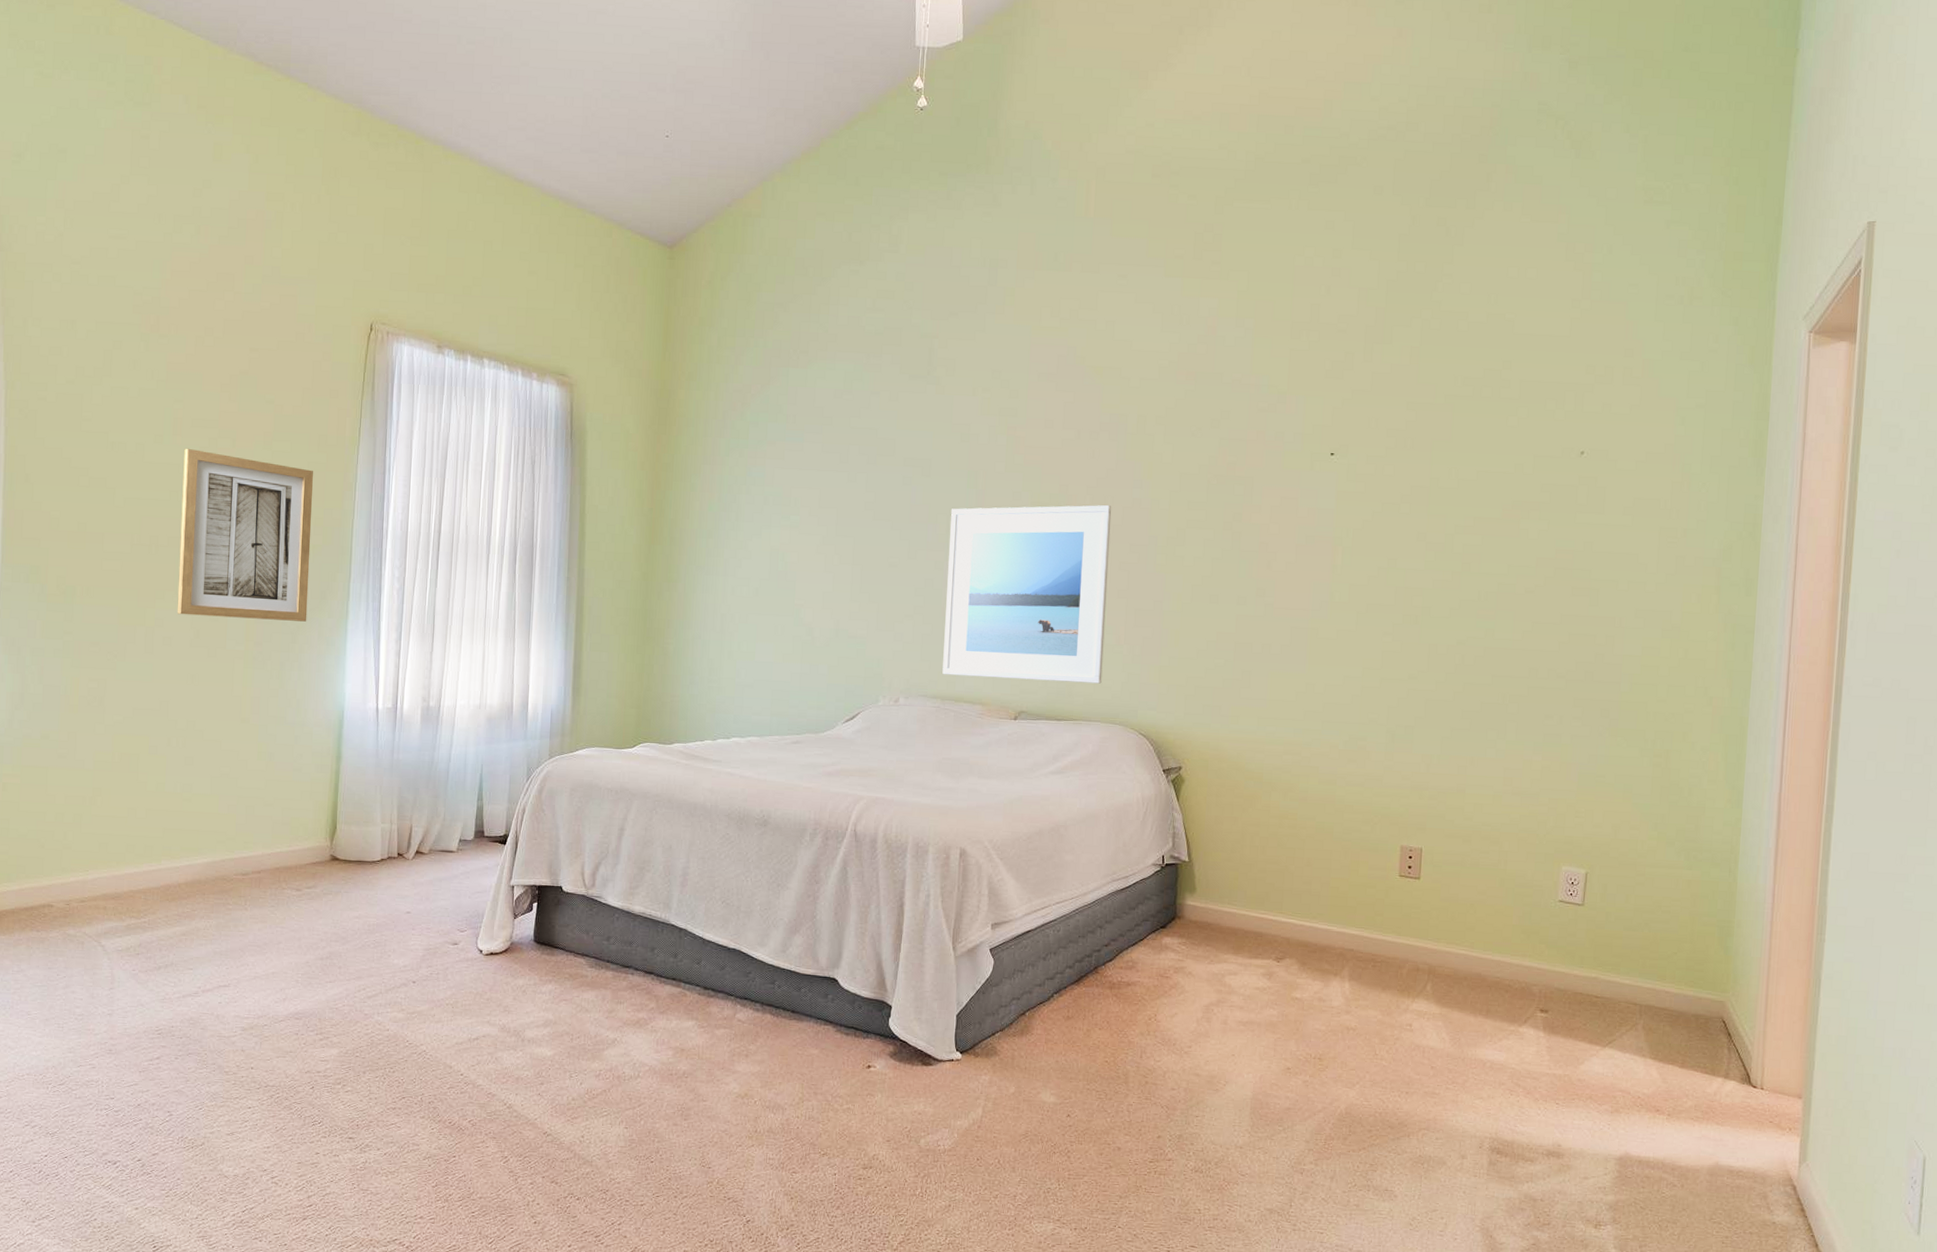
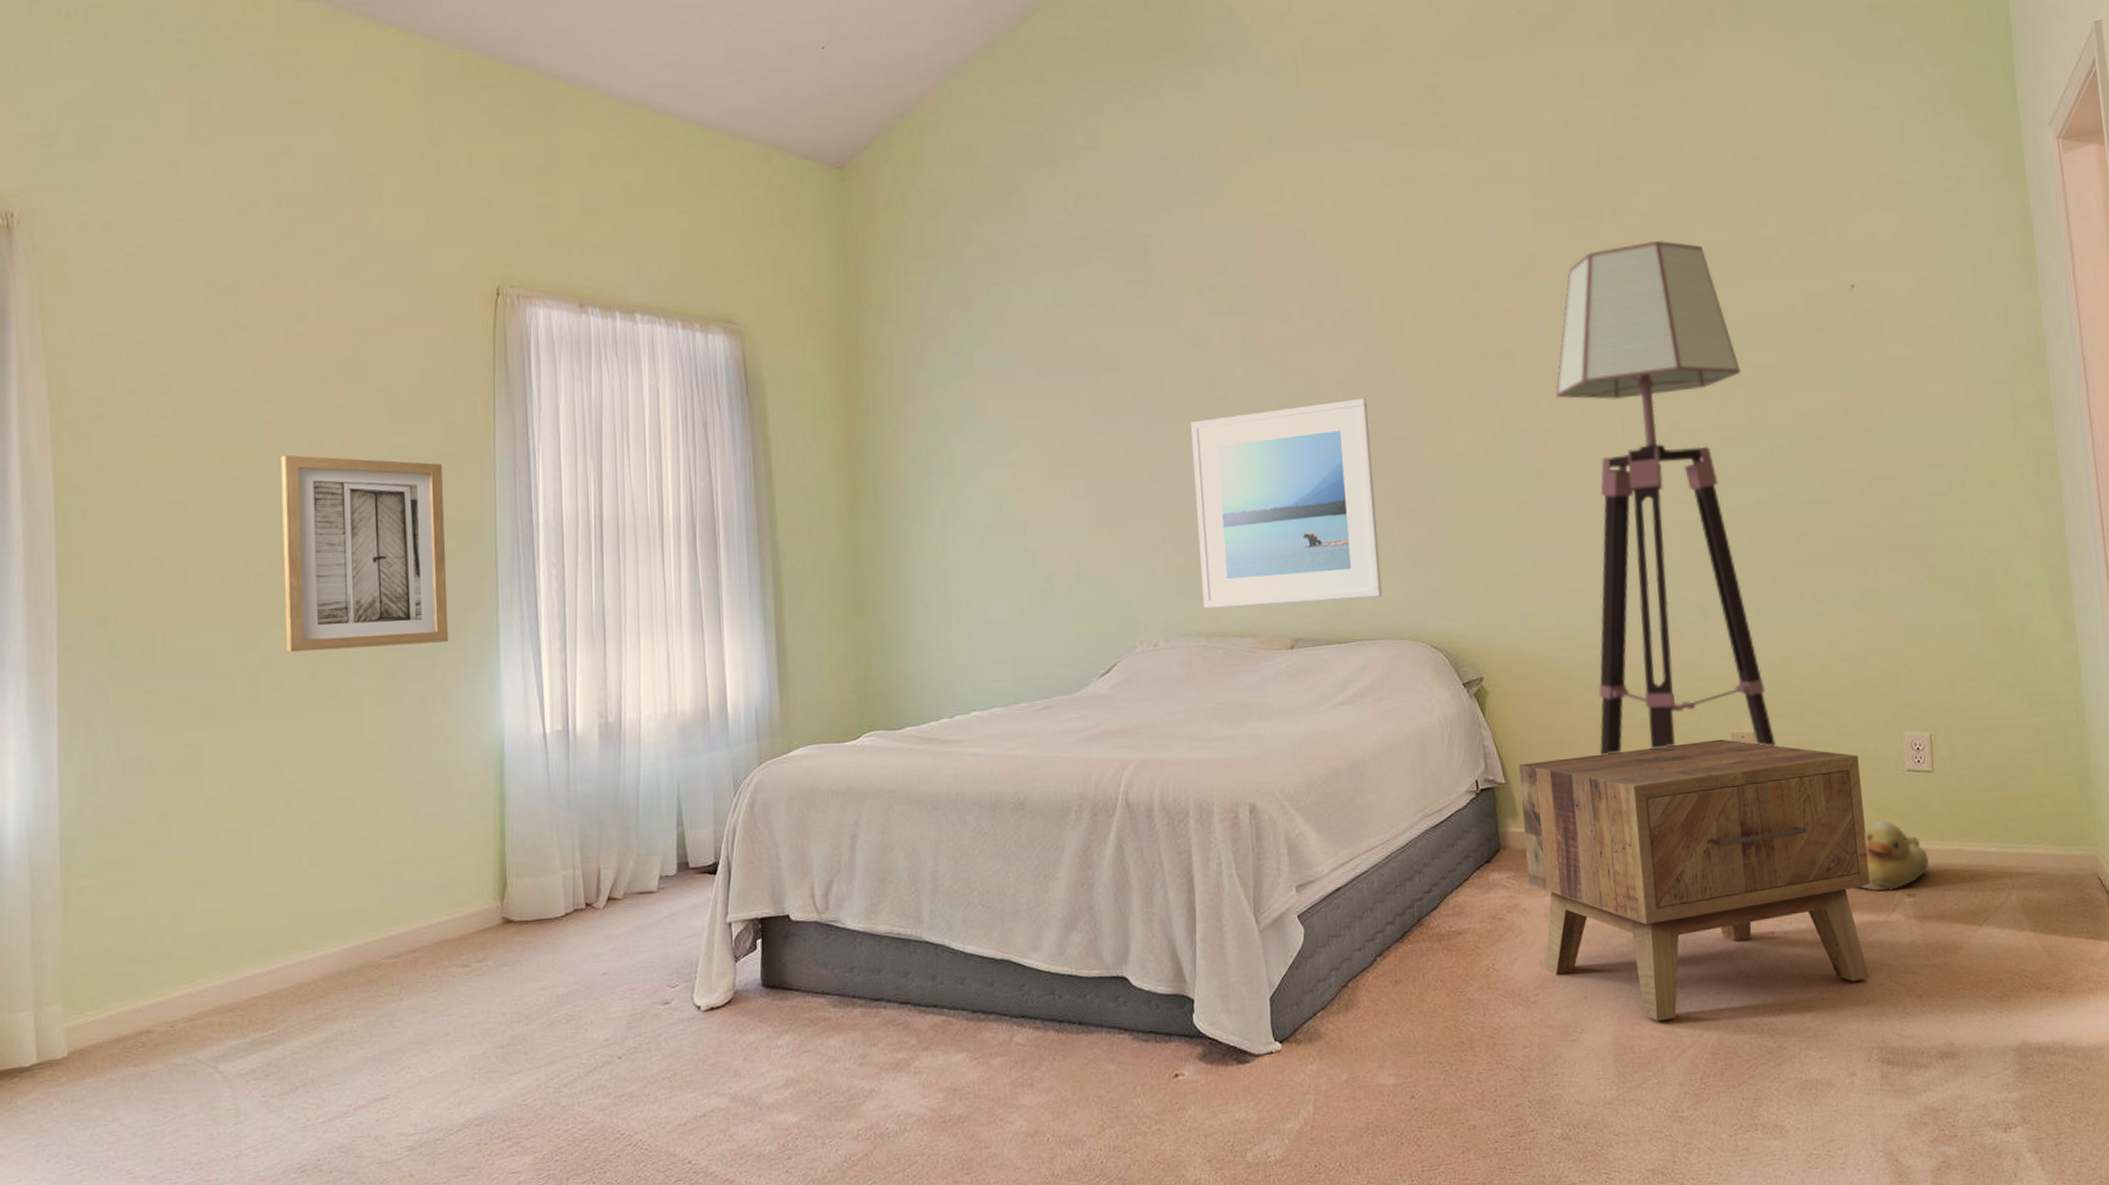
side table: none [1197,847,1515,1086] -> present [1518,739,1871,1022]
floor lamp: none [1278,390,1462,863] -> present [1556,241,1776,755]
rubber duck: none [1496,941,1566,1004] -> present [1858,820,1929,891]

